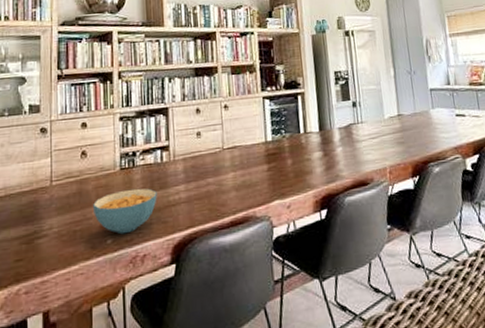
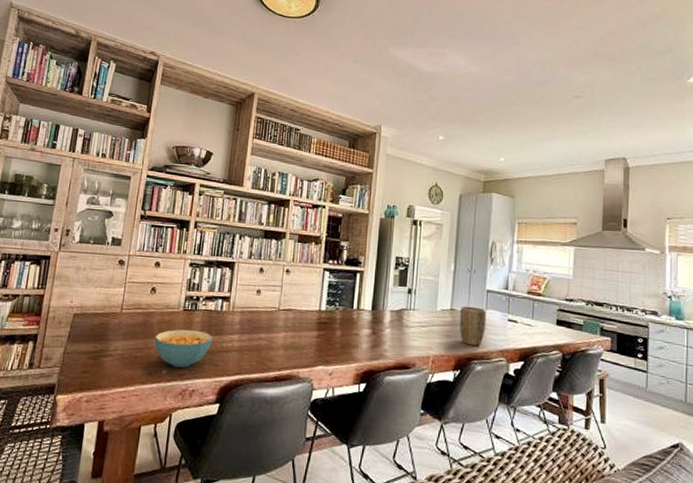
plant pot: none [408,108,436,149] -> present [460,306,486,346]

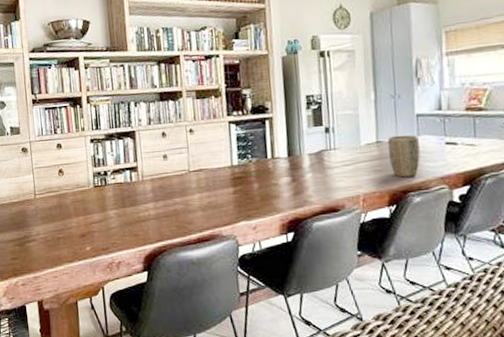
cereal bowl: present [154,329,213,368] -> none [72,204,129,243]

